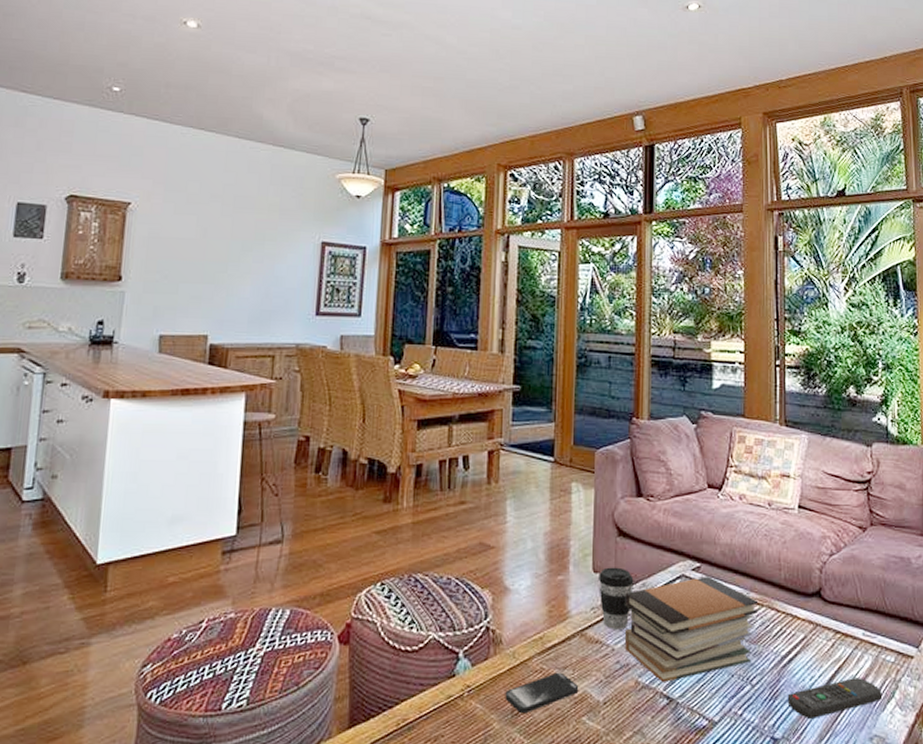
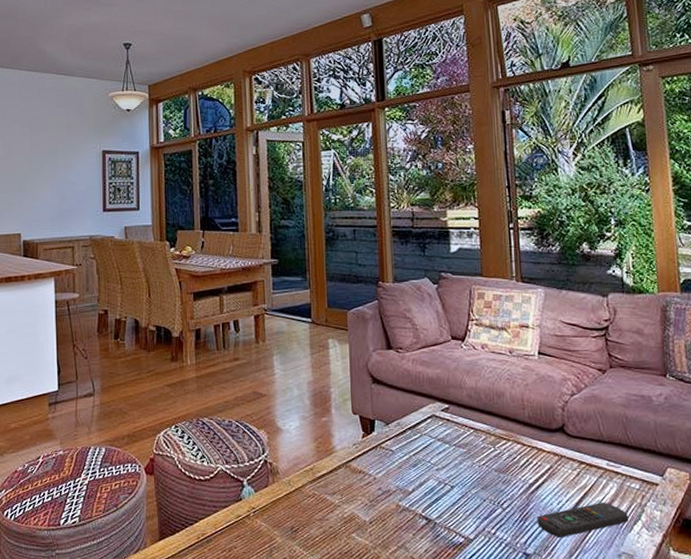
smartphone: present [505,672,579,714] -> none [284,497,347,531]
coffee cup: present [599,567,634,630] -> none [358,409,389,462]
book stack: present [624,576,759,684] -> none [382,416,506,507]

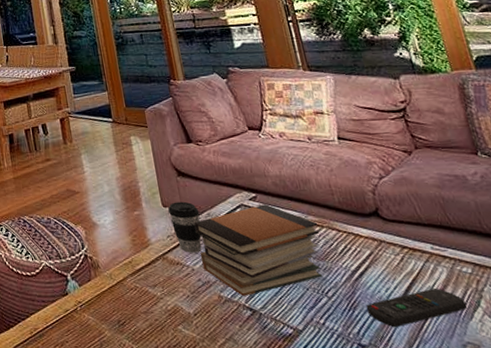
coffee cup: none [358,409,389,462] -> present [168,201,202,253]
book stack: none [382,416,506,507] -> present [194,204,322,297]

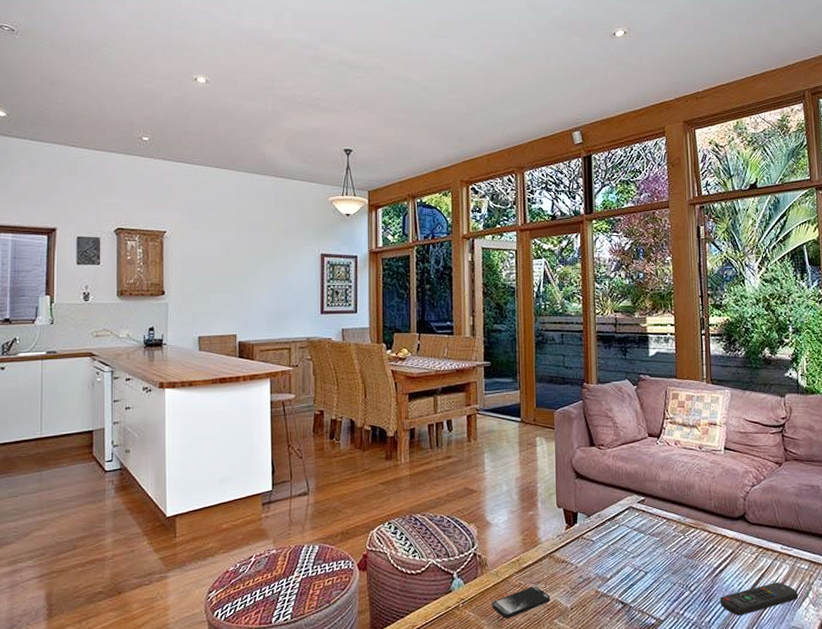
smartphone: none [110,289,171,324] -> present [492,586,551,619]
coffee cup: present [168,201,202,253] -> none [562,503,591,552]
book stack: present [194,204,322,297] -> none [584,507,694,592]

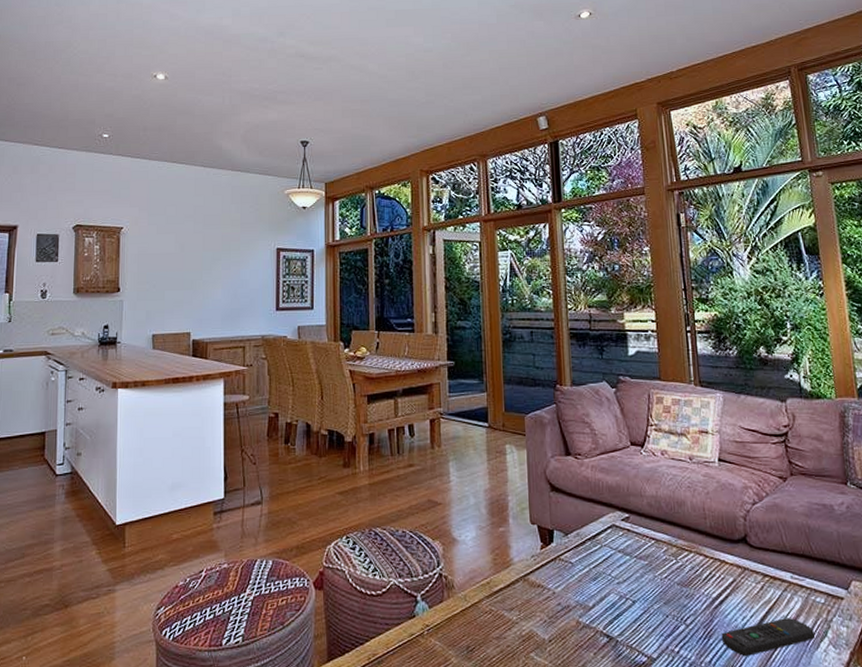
smartphone: present [492,586,551,619] -> none [460,613,526,650]

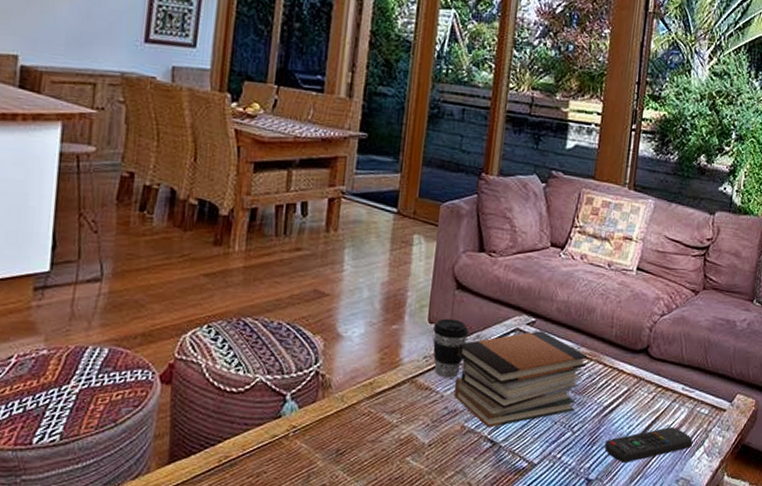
coffee cup: none [536,519,568,575] -> present [433,318,469,378]
book stack: none [561,526,688,623] -> present [454,331,588,429]

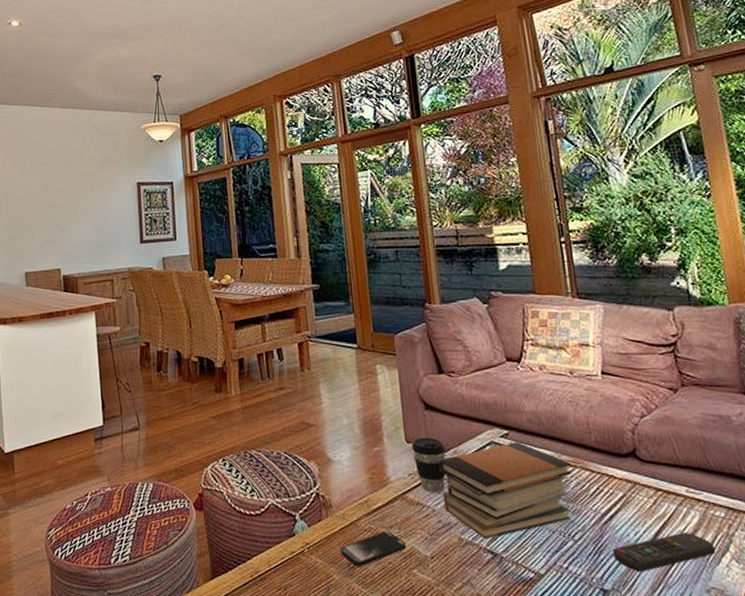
smartphone: none [331,416,406,454] -> present [340,531,407,567]

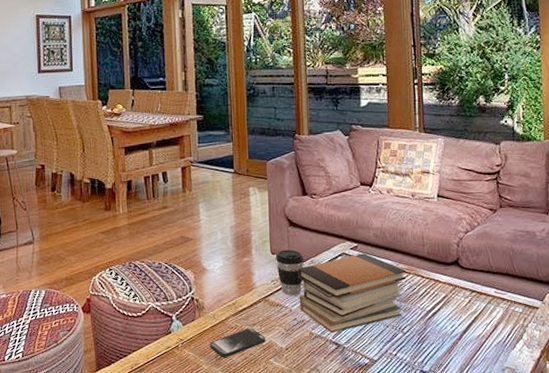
remote control: present [612,533,716,573] -> none [433,325,513,357]

